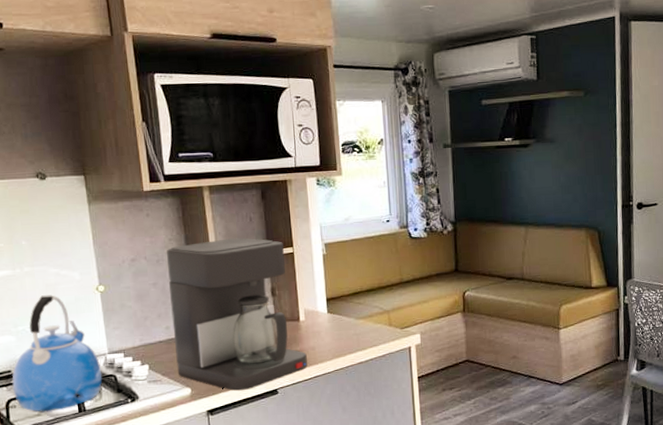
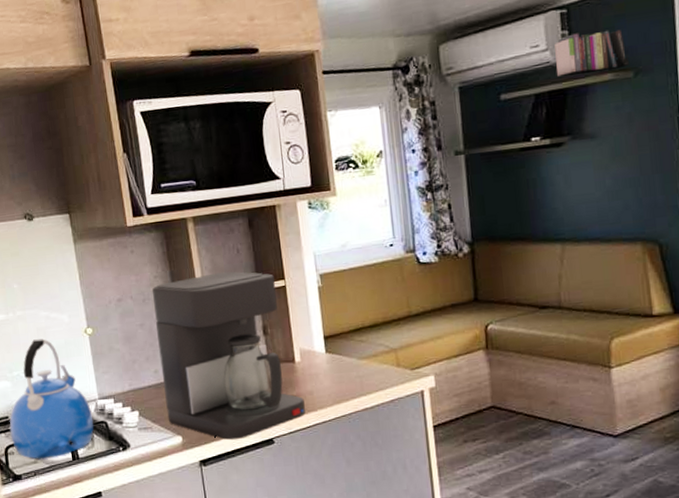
books: none [525,56,581,91] -> present [554,29,630,77]

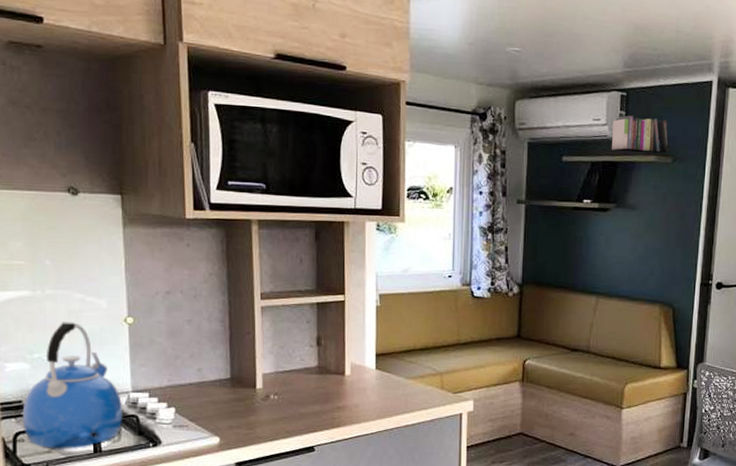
coffee maker: present [152,271,306,441] -> none [204,279,349,445]

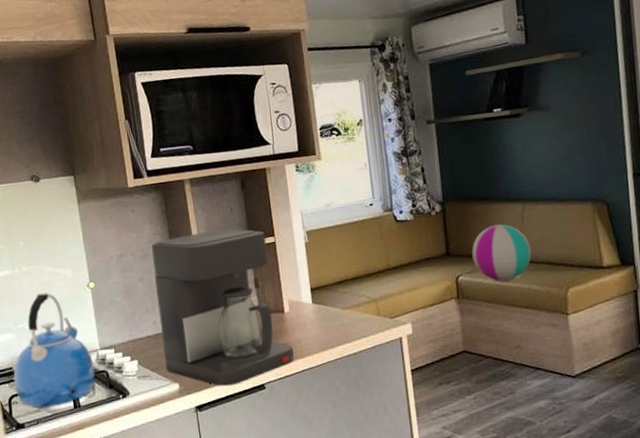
coffee maker: none [204,279,349,445] -> present [151,229,294,387]
beach ball: none [542,313,598,370] -> present [472,224,532,282]
books: present [612,115,670,154] -> none [512,15,577,56]

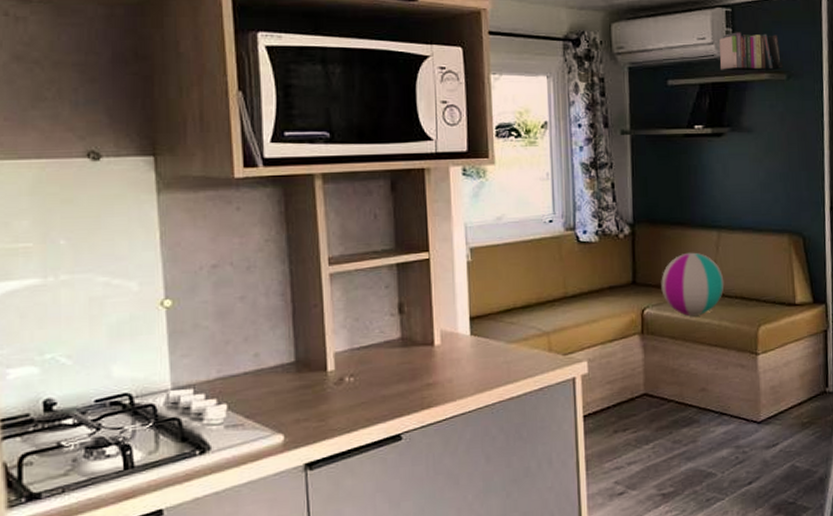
kettle: present [13,293,96,408] -> none [30,311,161,470]
coffee maker: present [151,229,294,387] -> none [260,239,442,438]
books: none [512,15,577,56] -> present [719,32,784,71]

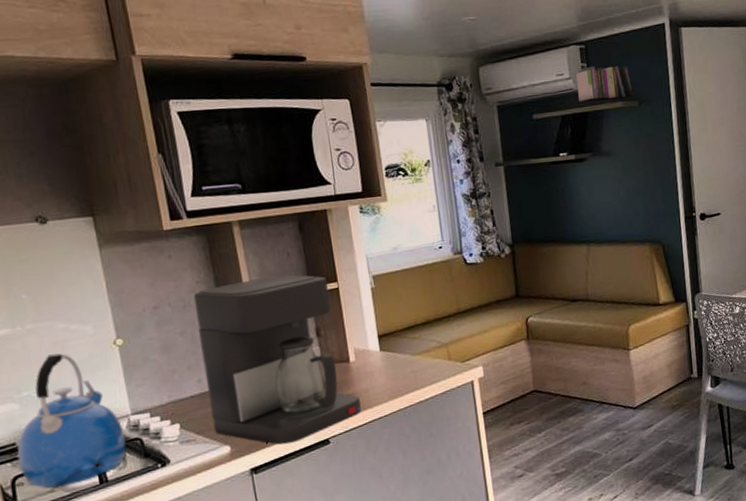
kettle: none [30,311,161,470] -> present [17,353,127,488]
coffee maker: none [260,239,442,438] -> present [193,275,361,445]
beach ball: present [661,252,724,317] -> none [540,265,596,321]

